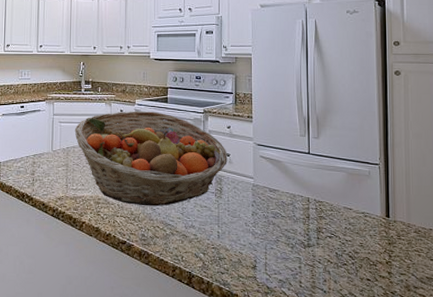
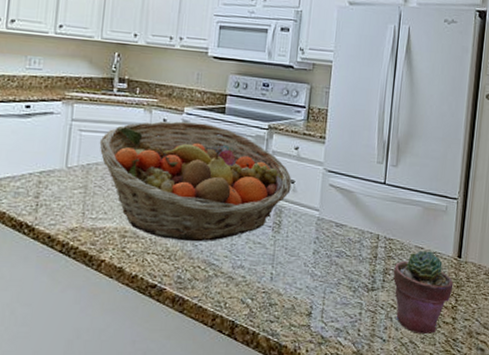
potted succulent: none [326,211,385,286] -> present [393,250,454,334]

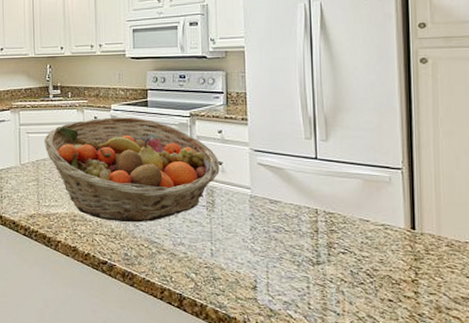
potted succulent: present [393,250,454,334] -> none [338,223,411,308]

